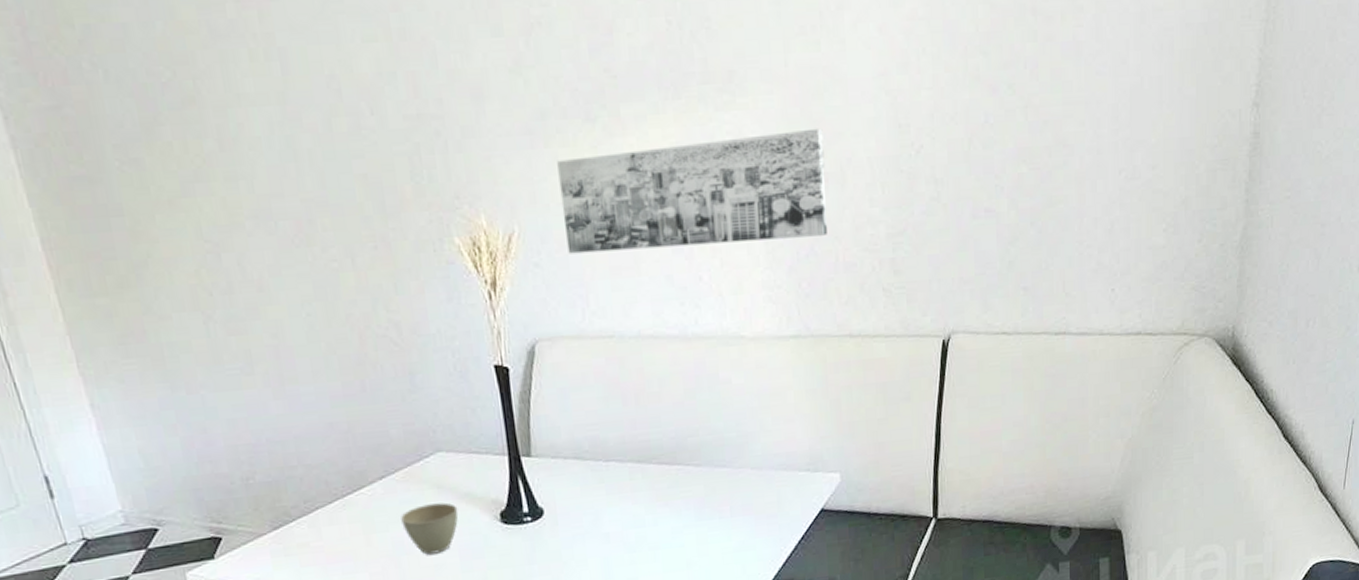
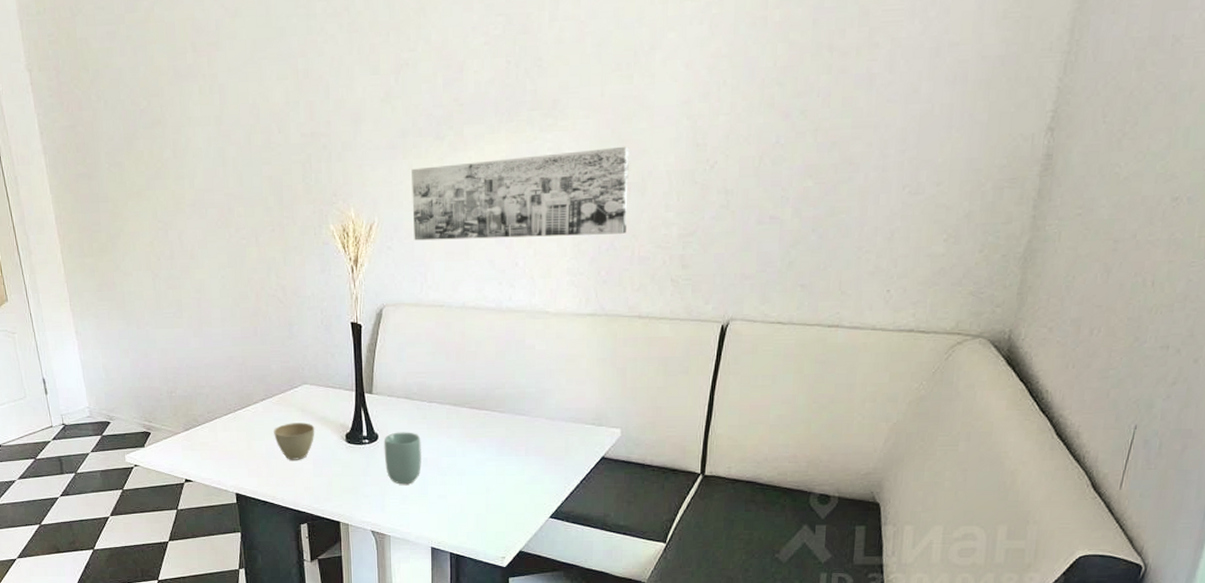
cup: none [551,501,603,570] -> present [384,432,421,485]

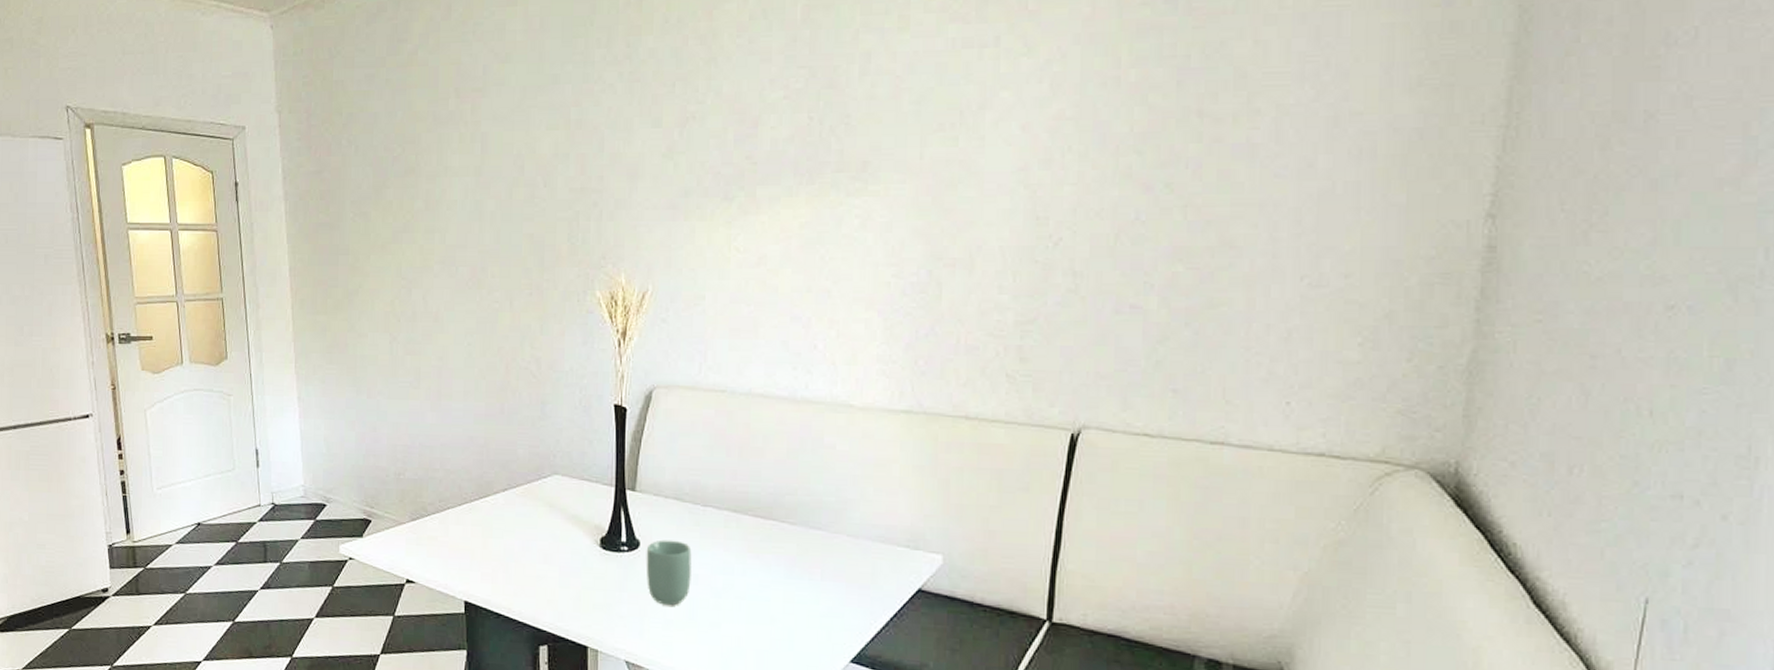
cup: present [274,423,315,460] -> none [515,520,564,566]
wall art: present [412,146,629,241] -> none [693,216,954,317]

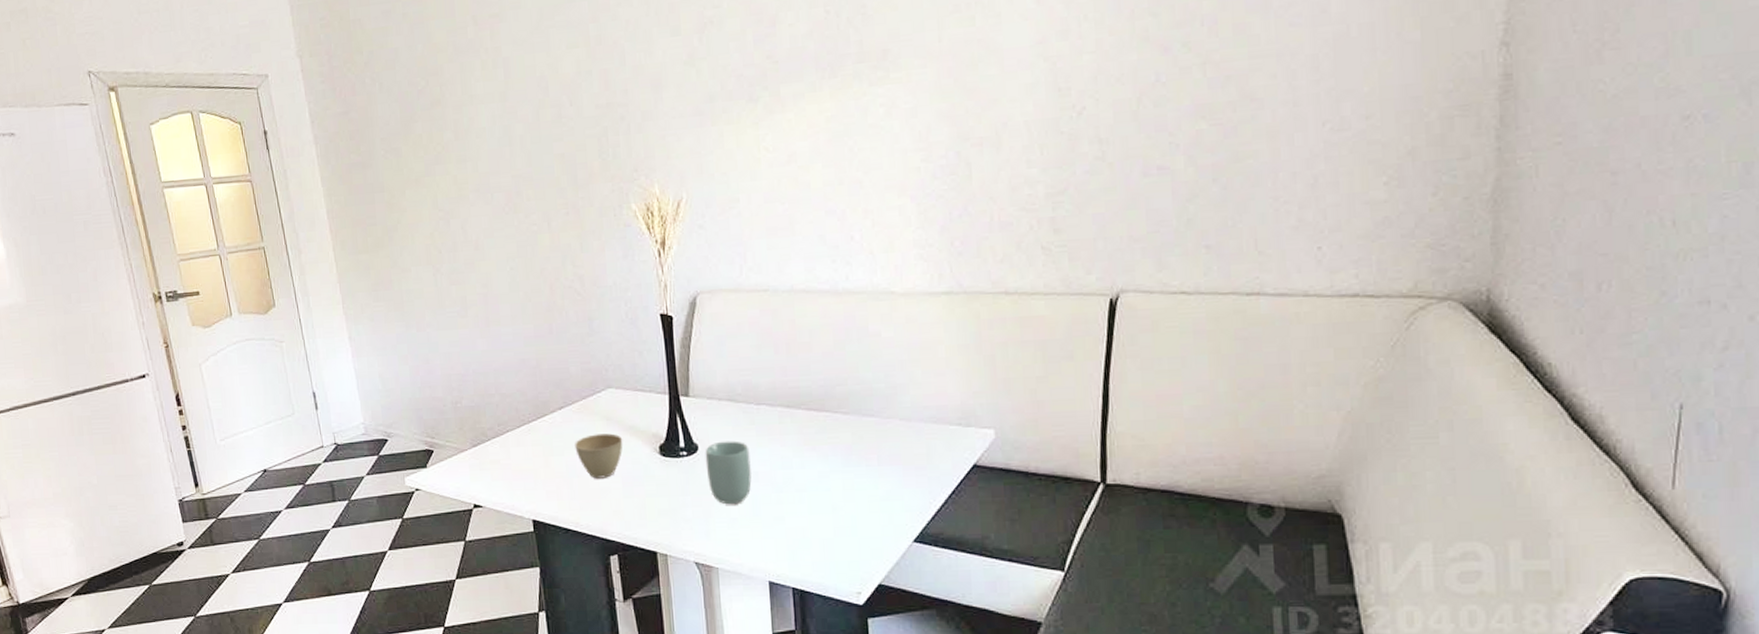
cup: none [515,520,564,566] -> present [575,433,623,479]

